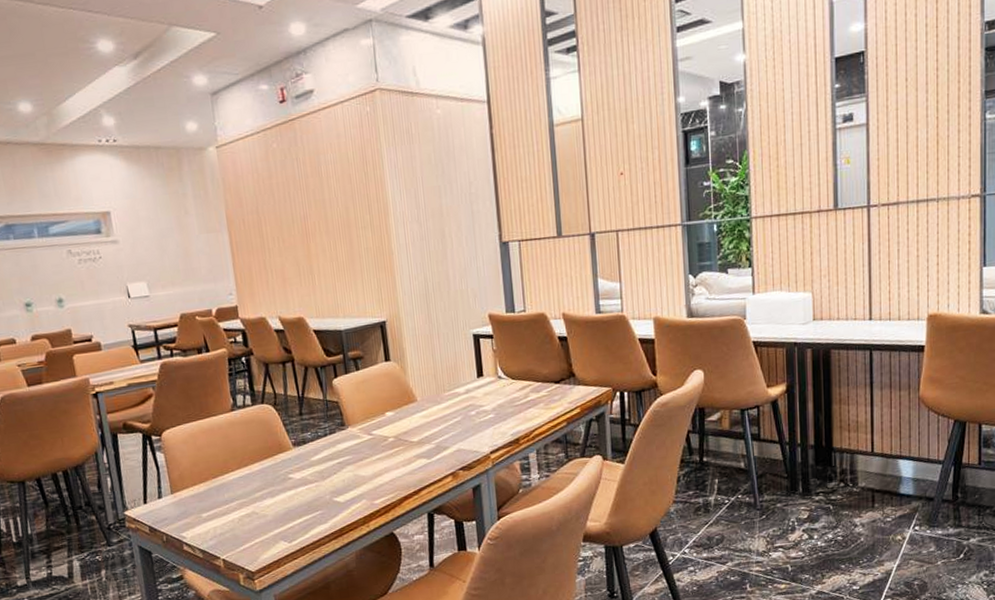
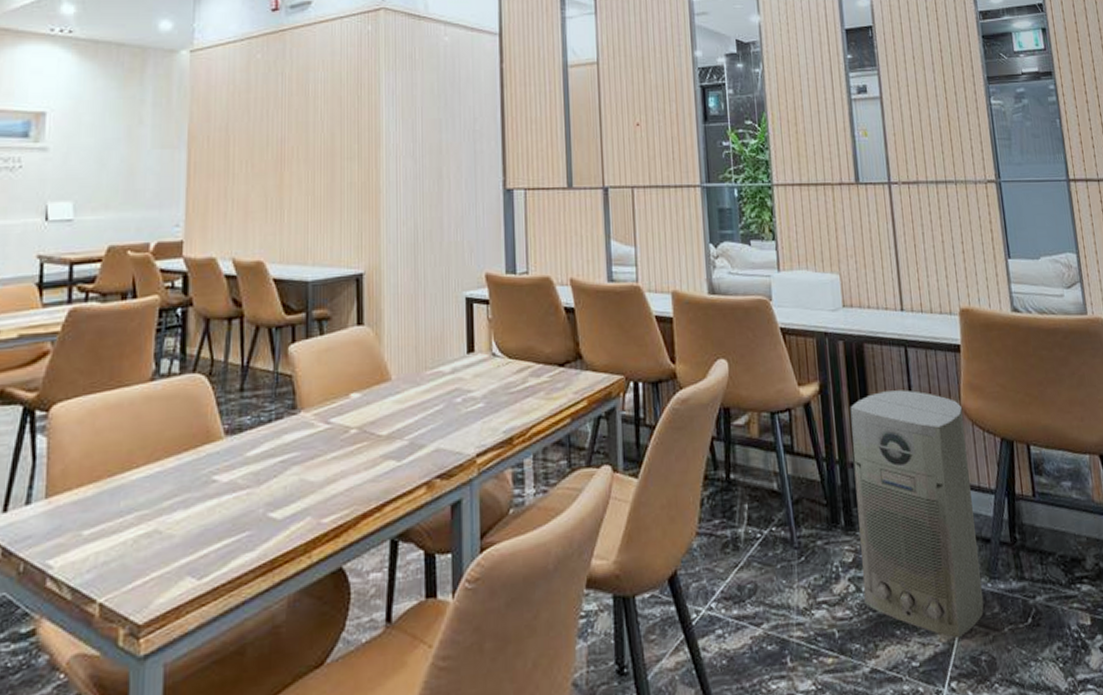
air purifier: none [813,385,922,570] -> present [850,390,984,639]

